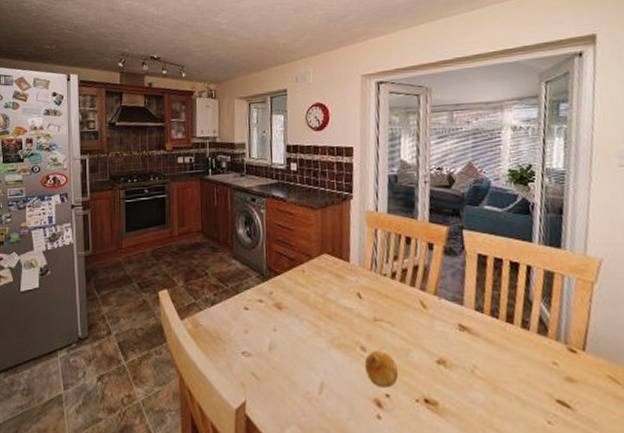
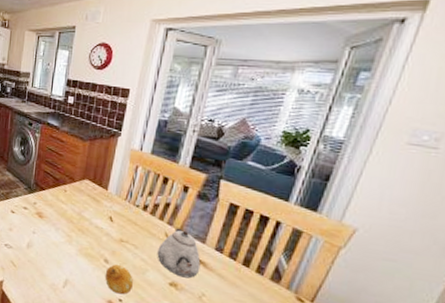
teapot: none [416,292,466,351] -> present [157,228,201,279]

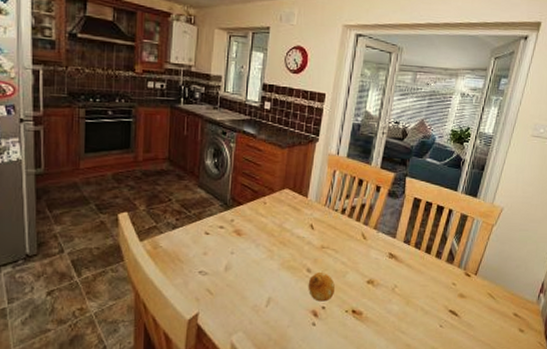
teapot: present [157,228,201,279] -> none [355,227,393,273]

